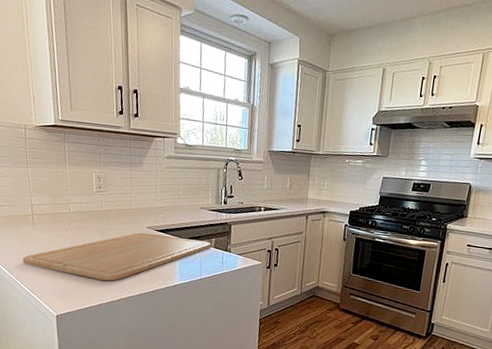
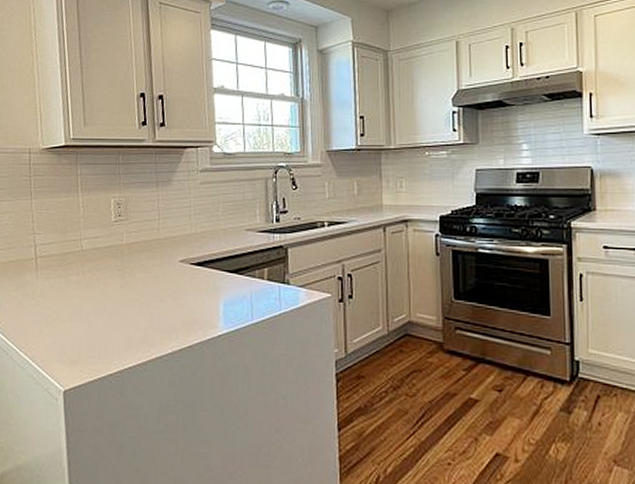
chopping board: present [23,232,211,281] -> none [22,268,263,337]

